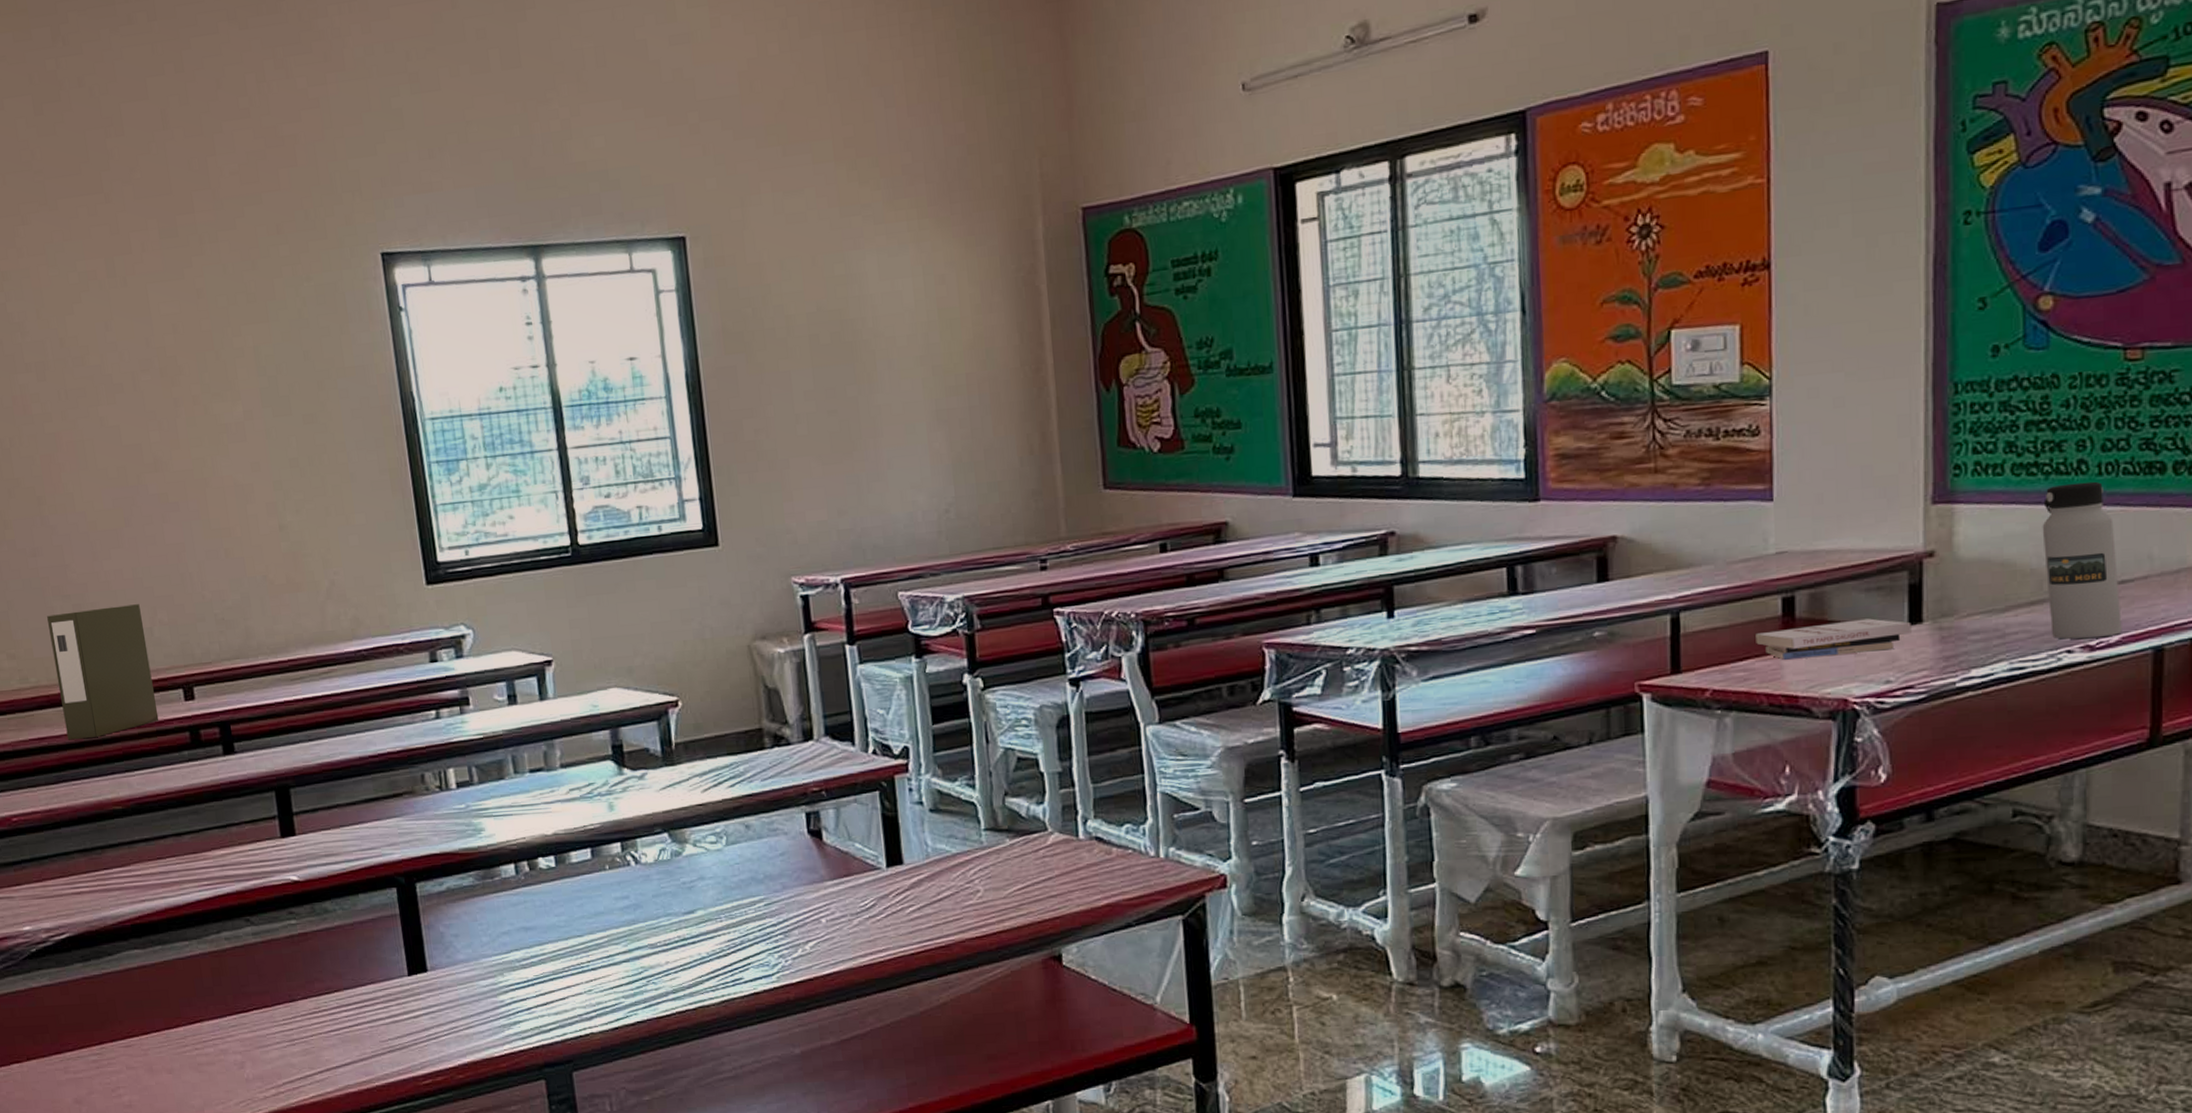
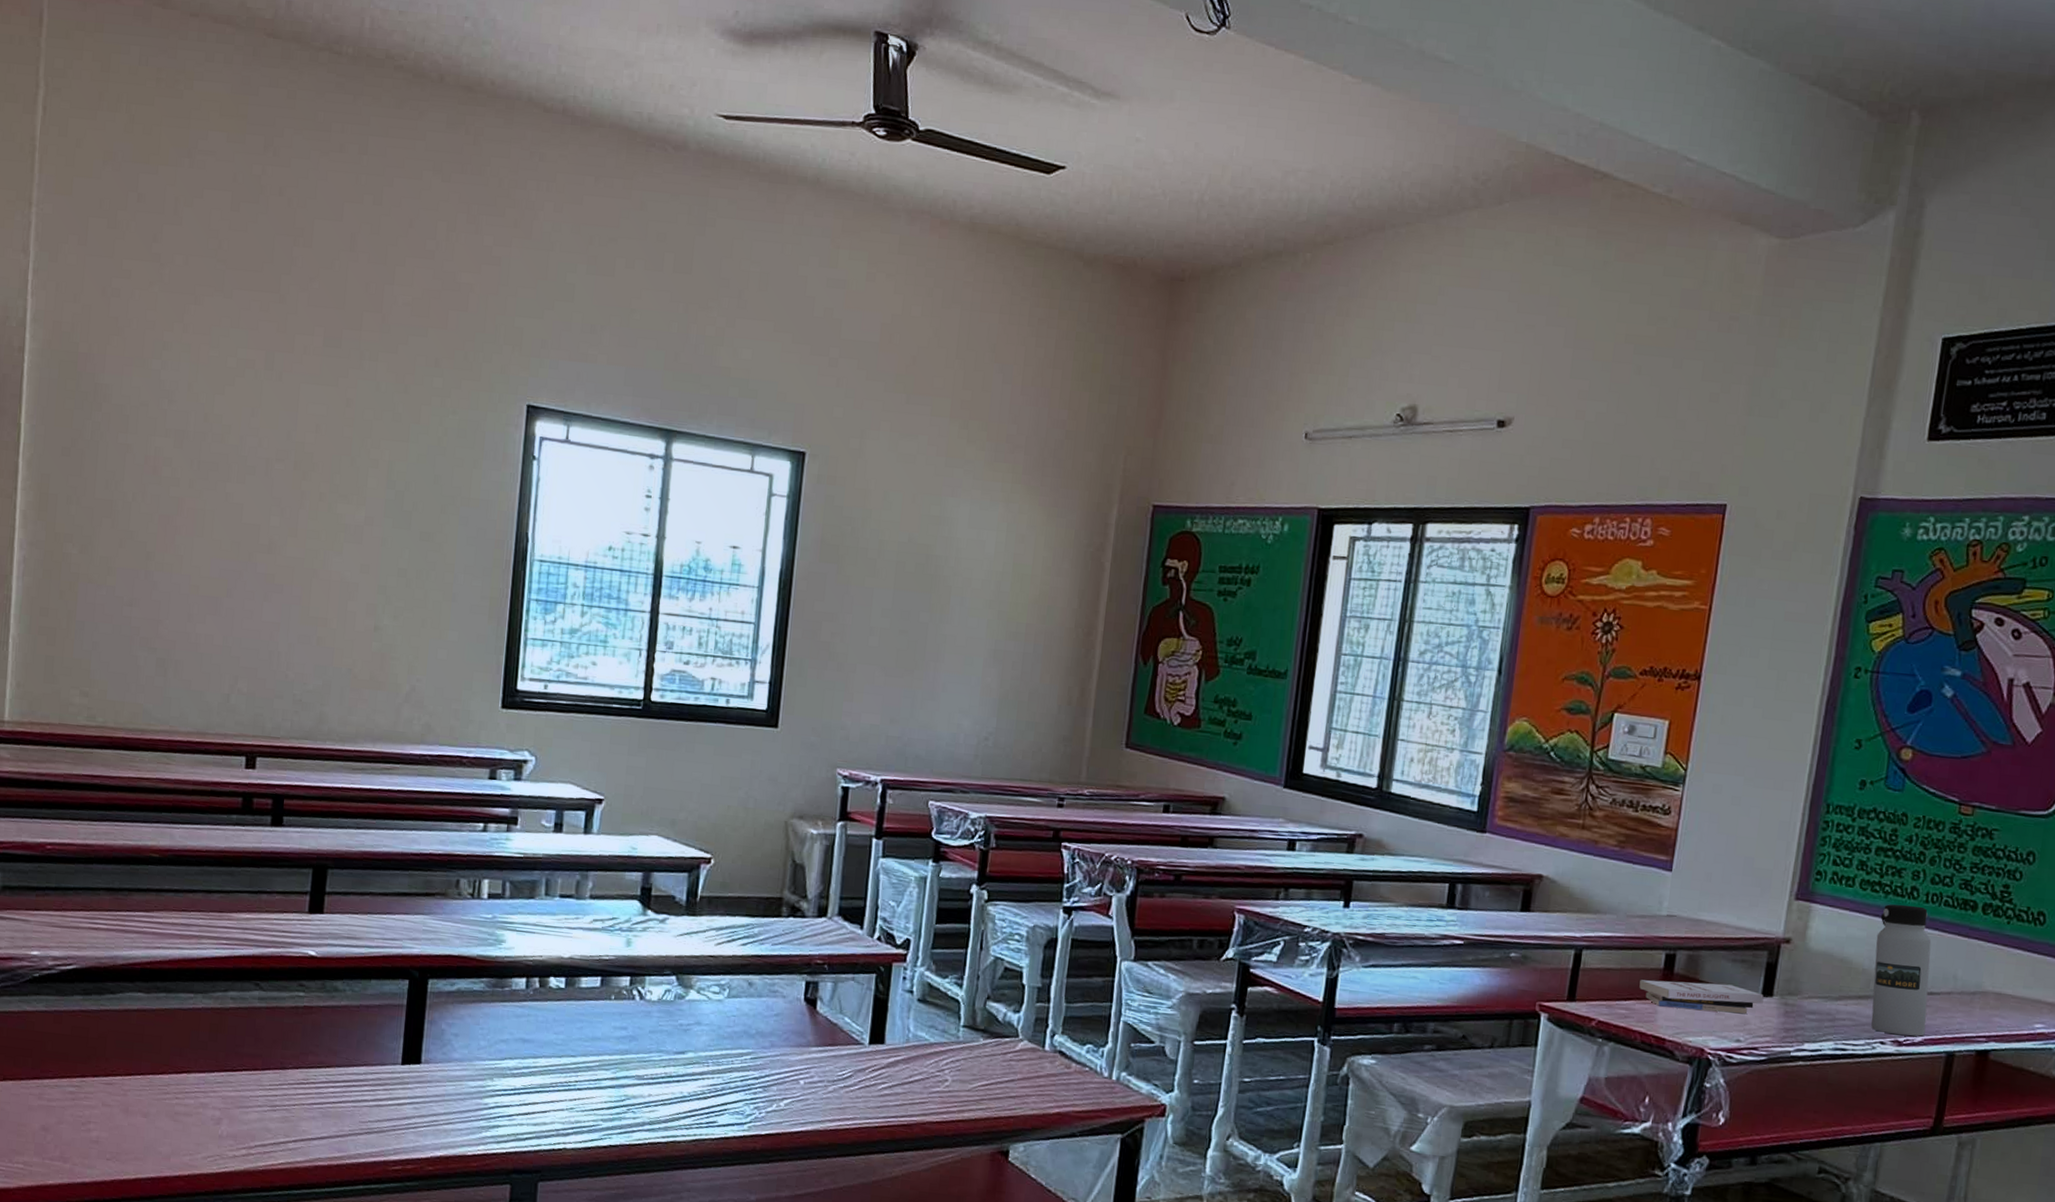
binder: present [47,604,159,740] -> none [121,663,223,786]

